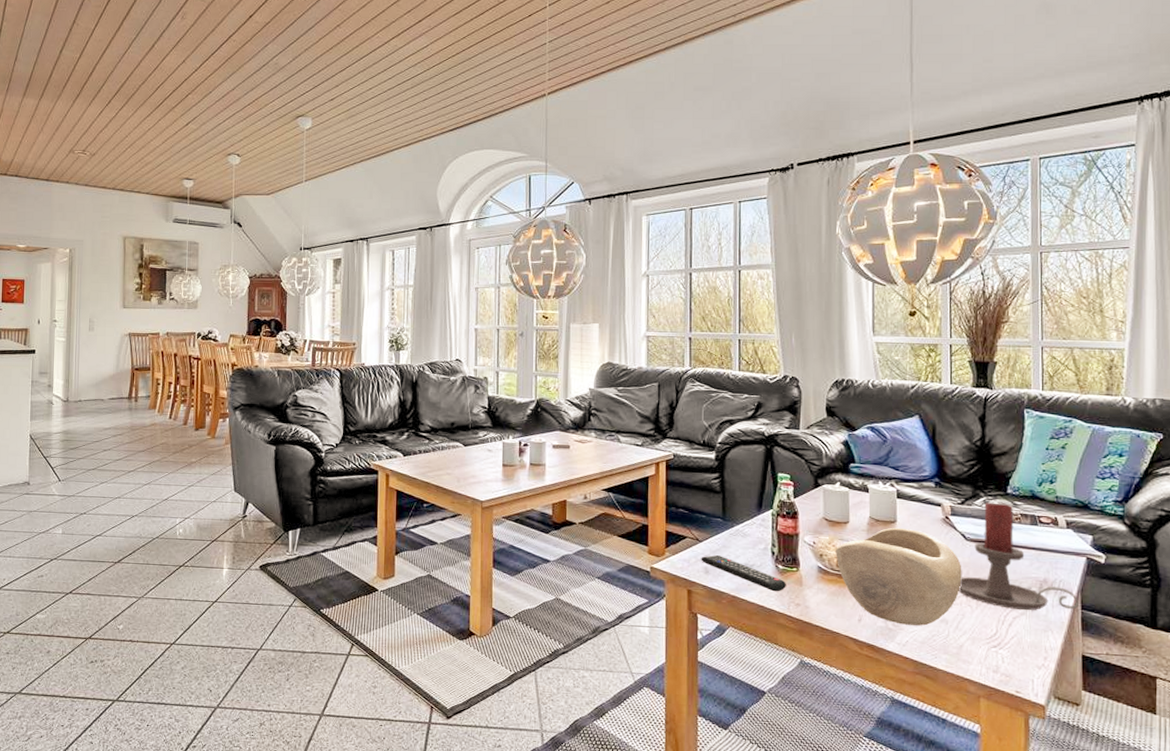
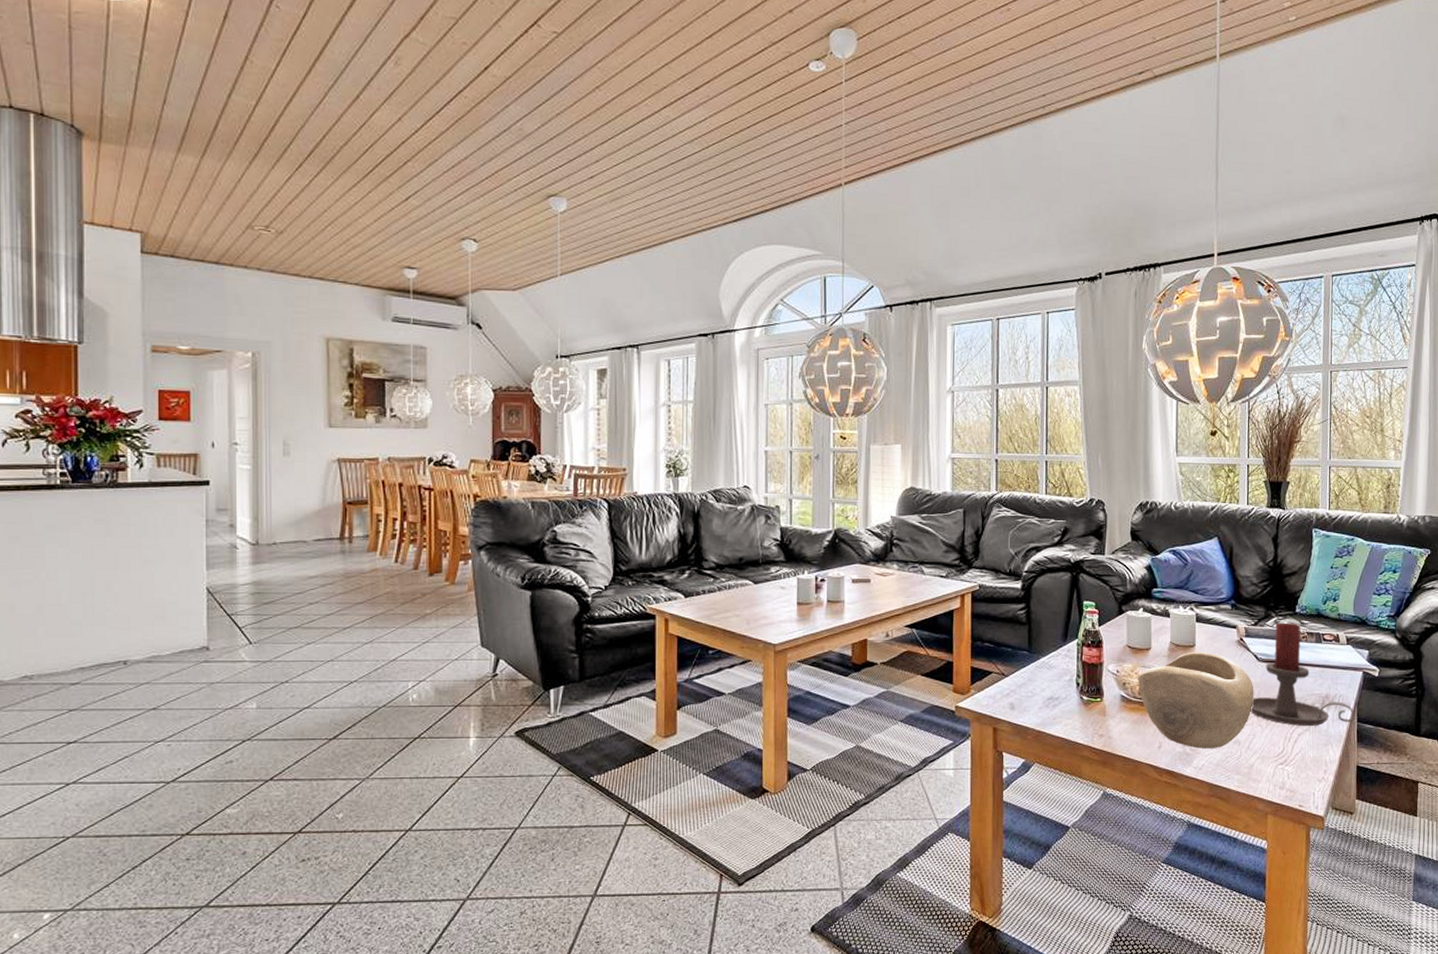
remote control: present [701,554,786,592] -> none [1006,689,1090,724]

